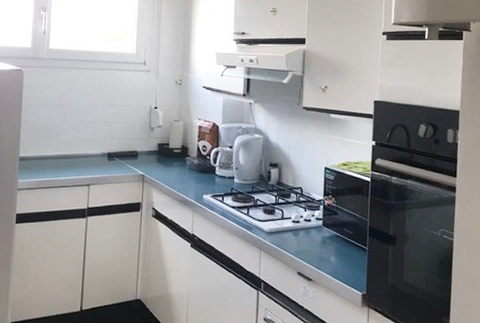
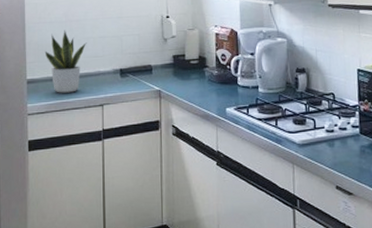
potted plant: none [38,112,79,172] -> present [44,29,87,93]

